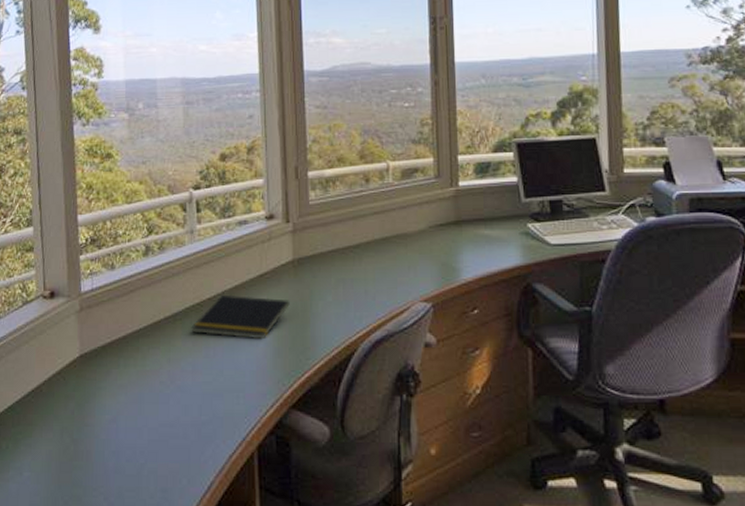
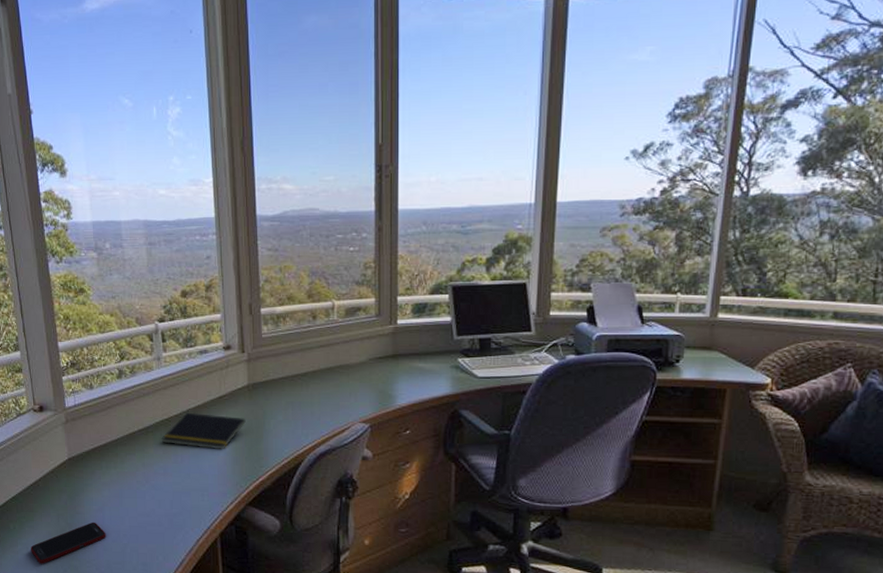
cell phone: none [25,436,119,495] -> present [31,522,106,564]

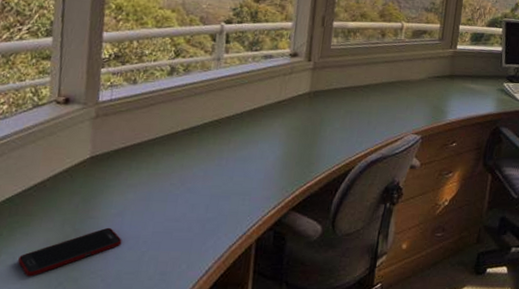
notepad: present [161,412,246,449] -> none [207,114,302,153]

